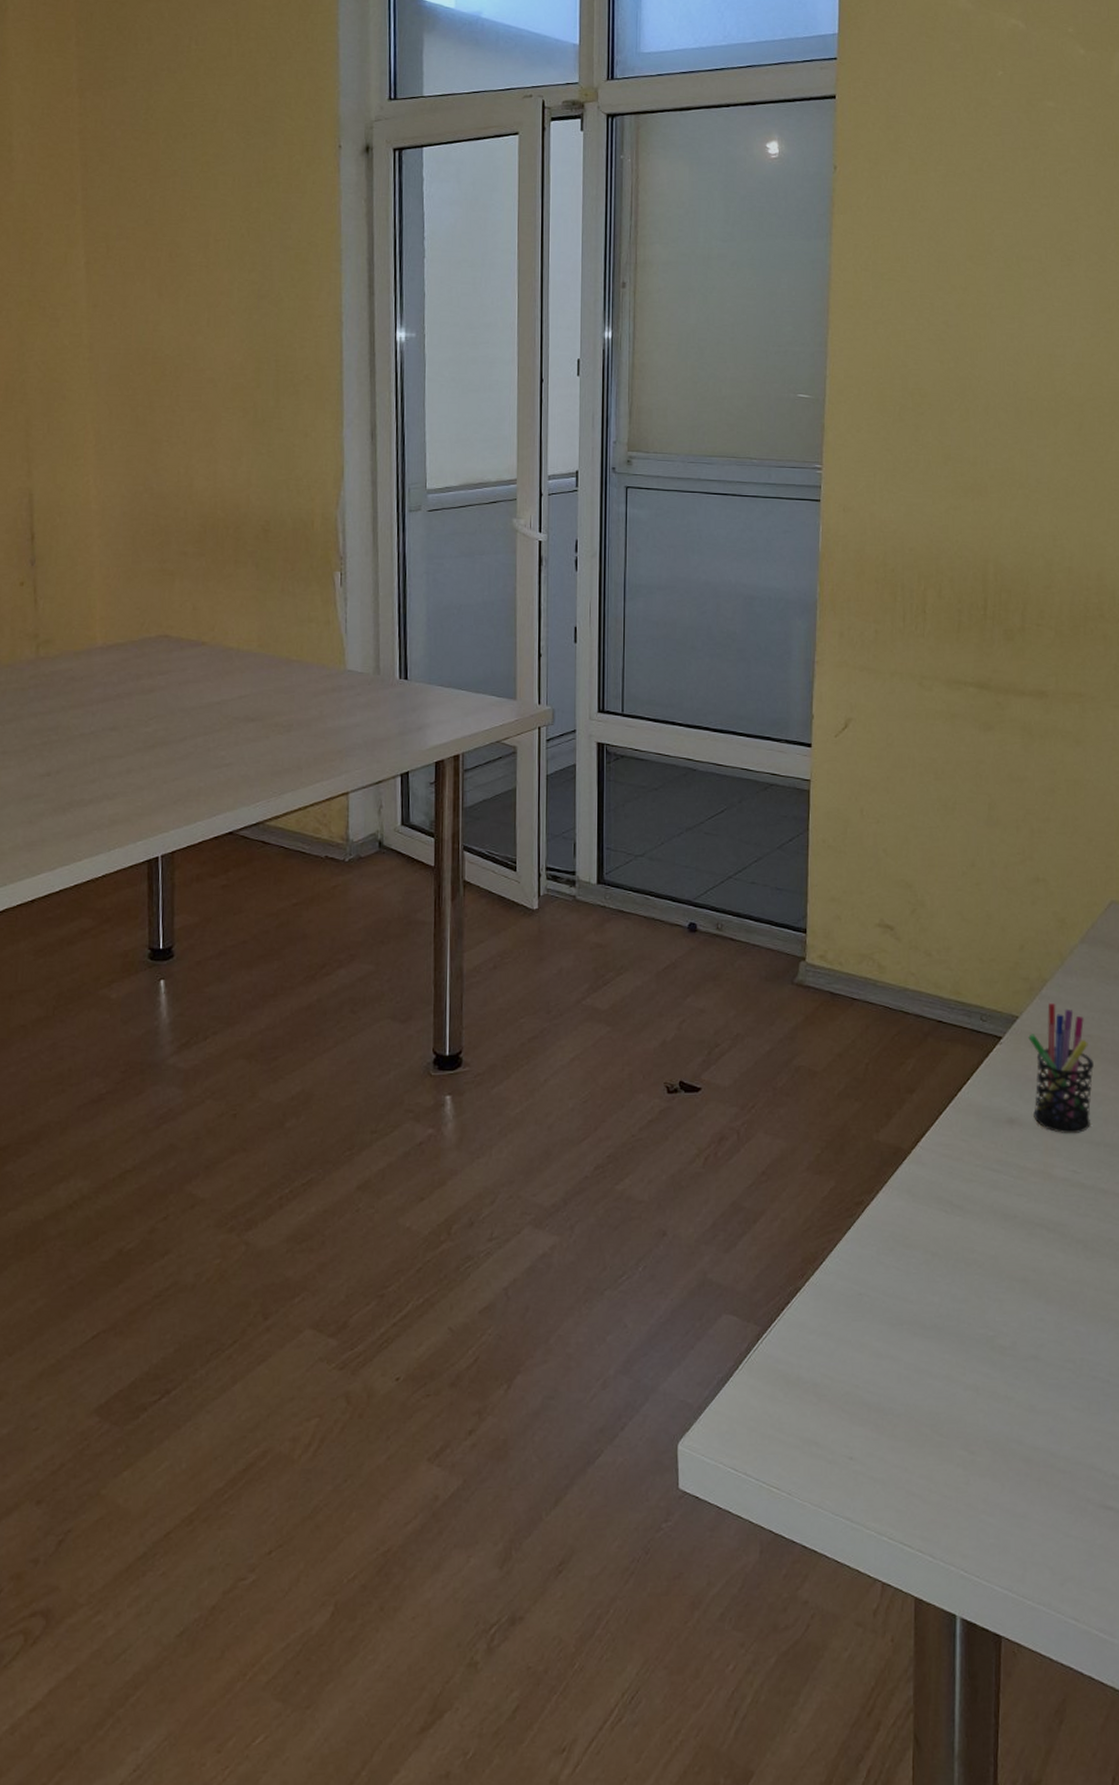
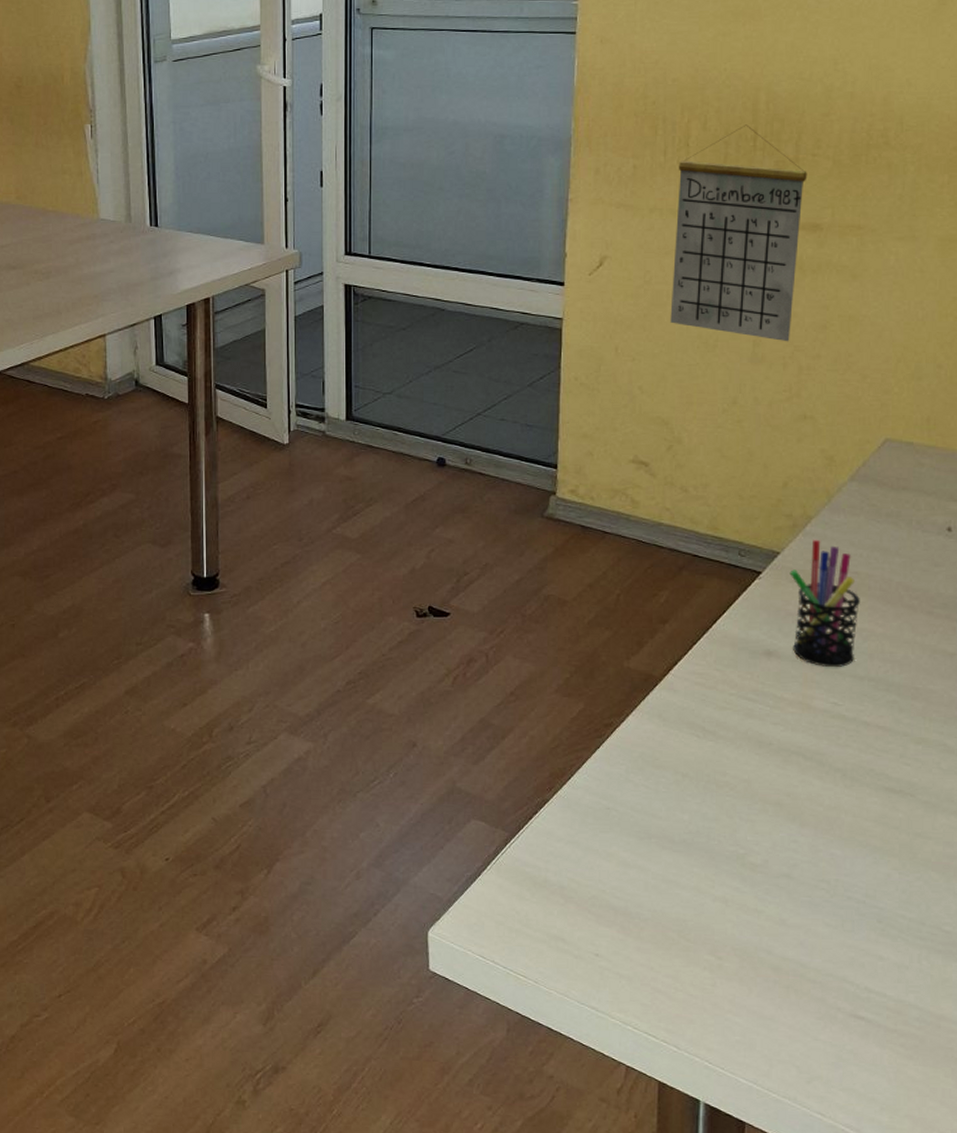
calendar: none [911,594,1033,805] -> present [670,124,807,342]

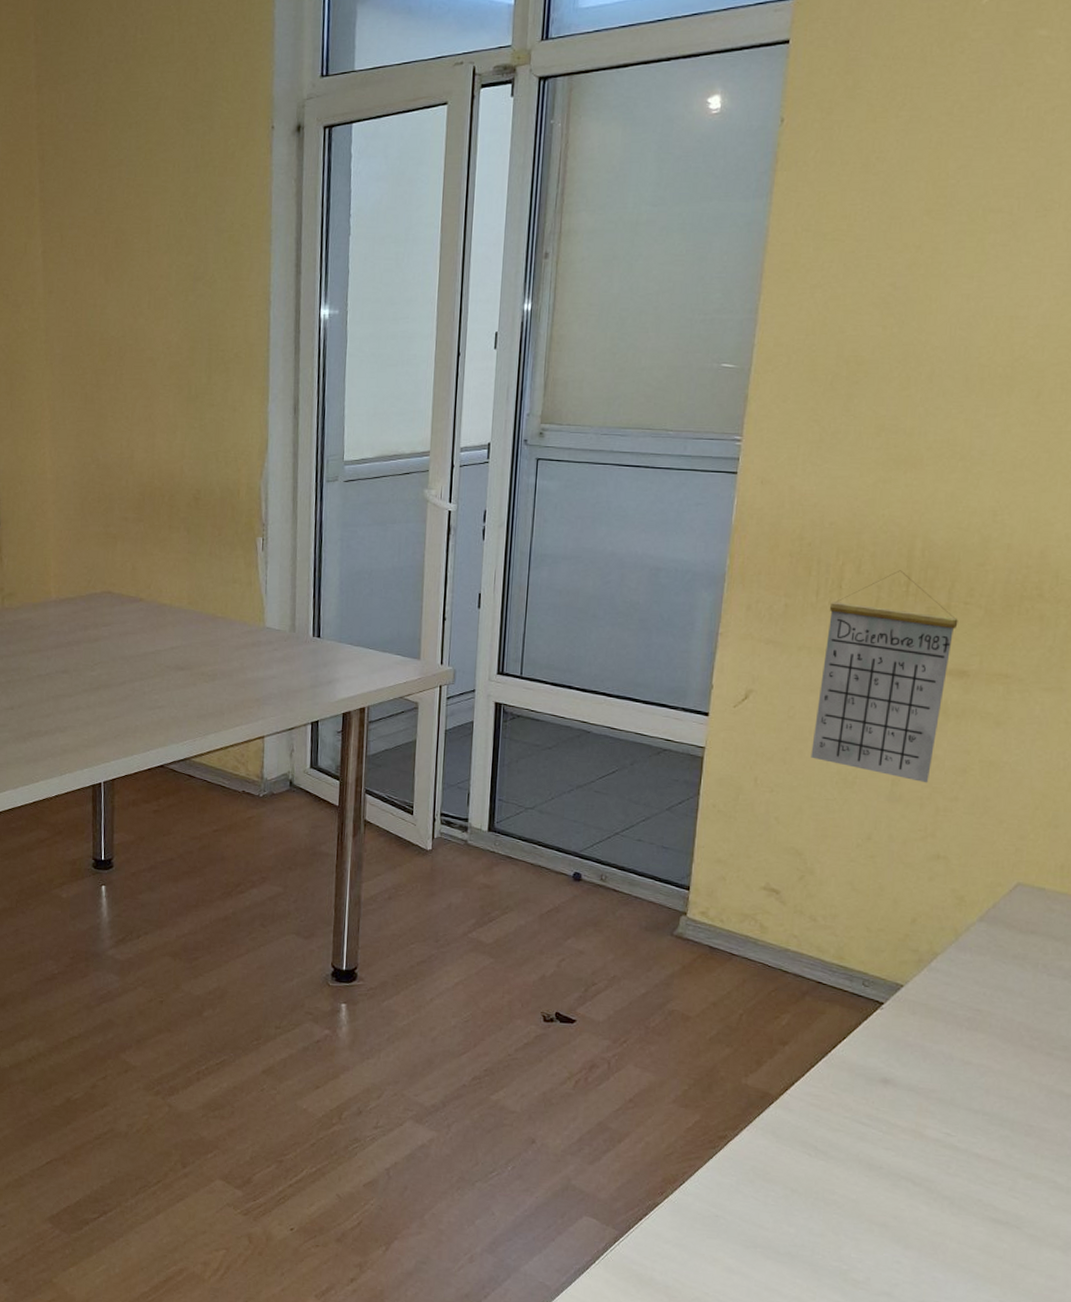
pen holder: present [789,539,860,667] -> none [910,975,980,1100]

